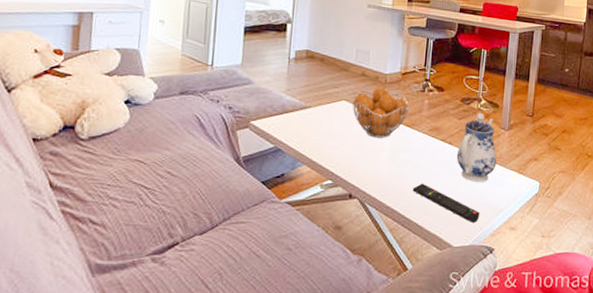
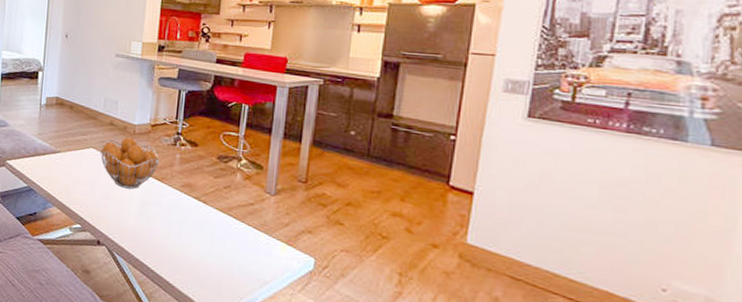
remote control: present [412,183,480,222] -> none [162,240,240,291]
teapot: present [456,113,497,183] -> none [212,173,260,250]

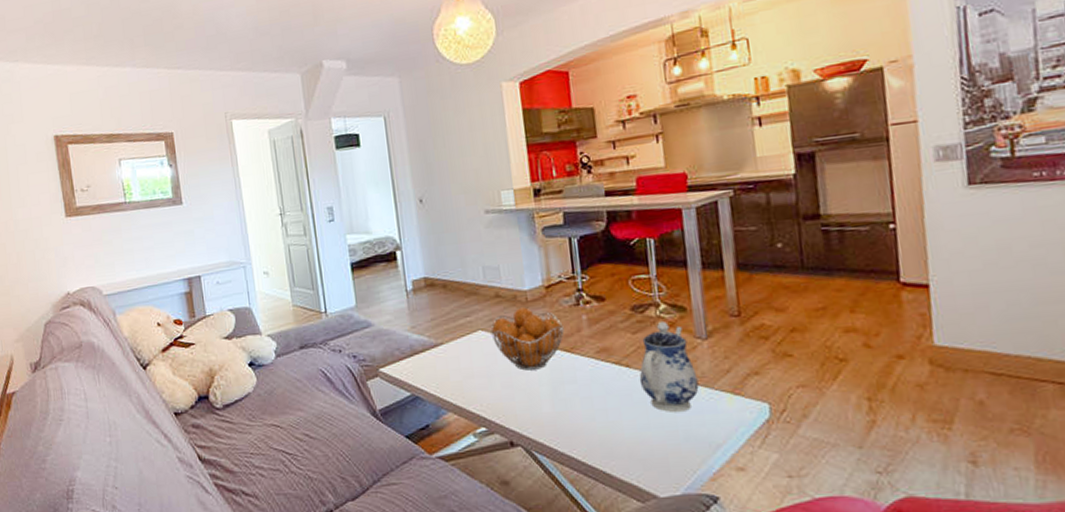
teapot: none [212,173,260,250] -> present [639,322,699,414]

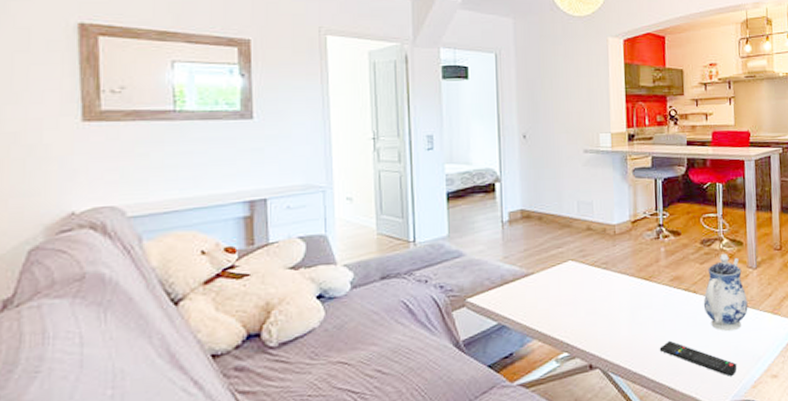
fruit basket: present [490,307,564,371] -> none [580,240,645,298]
remote control: none [589,420,689,465] -> present [659,340,737,376]

